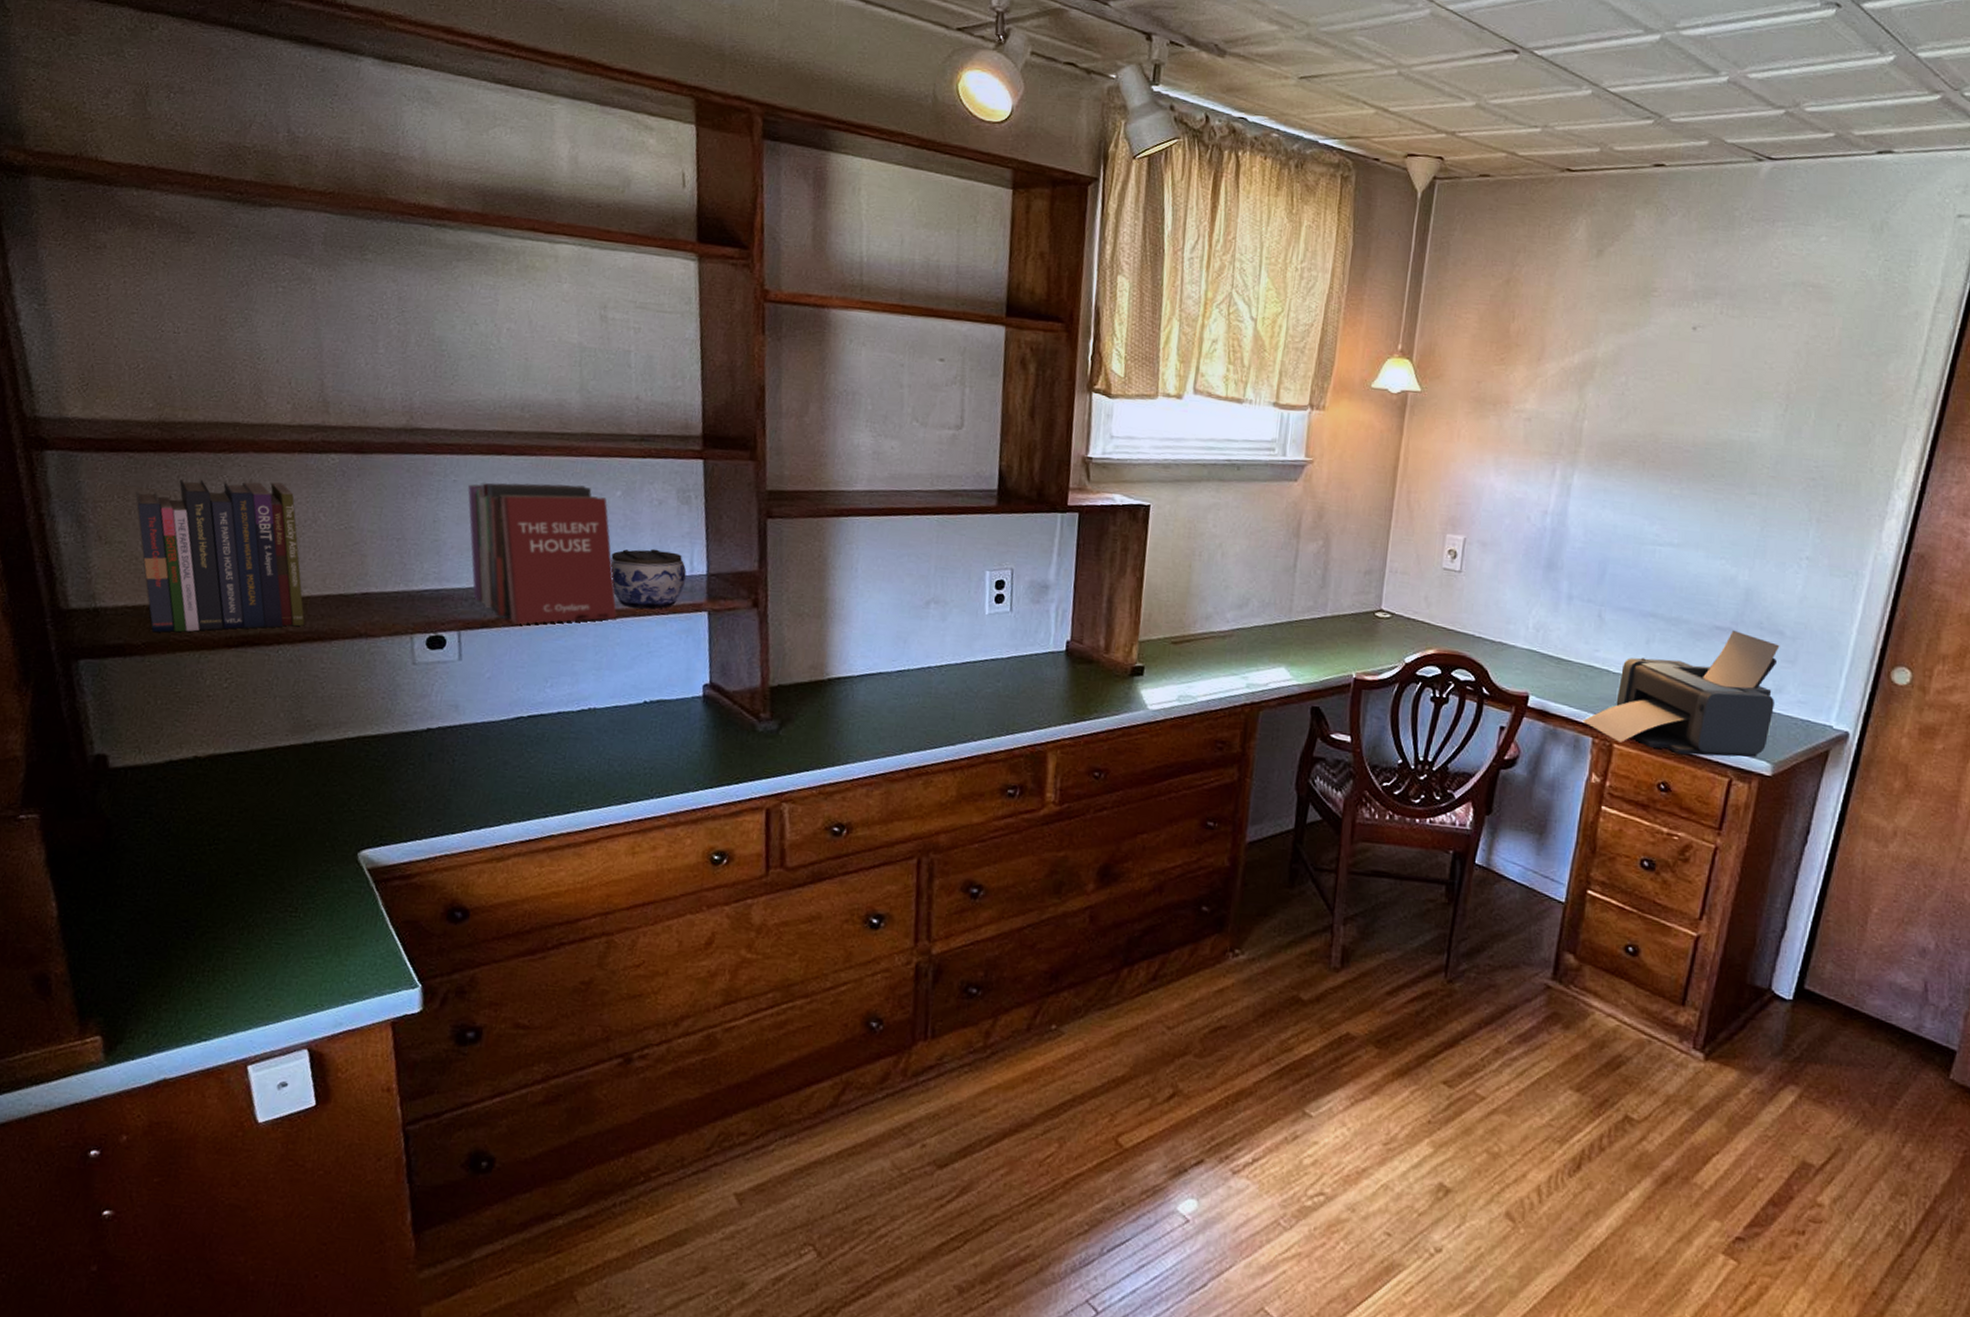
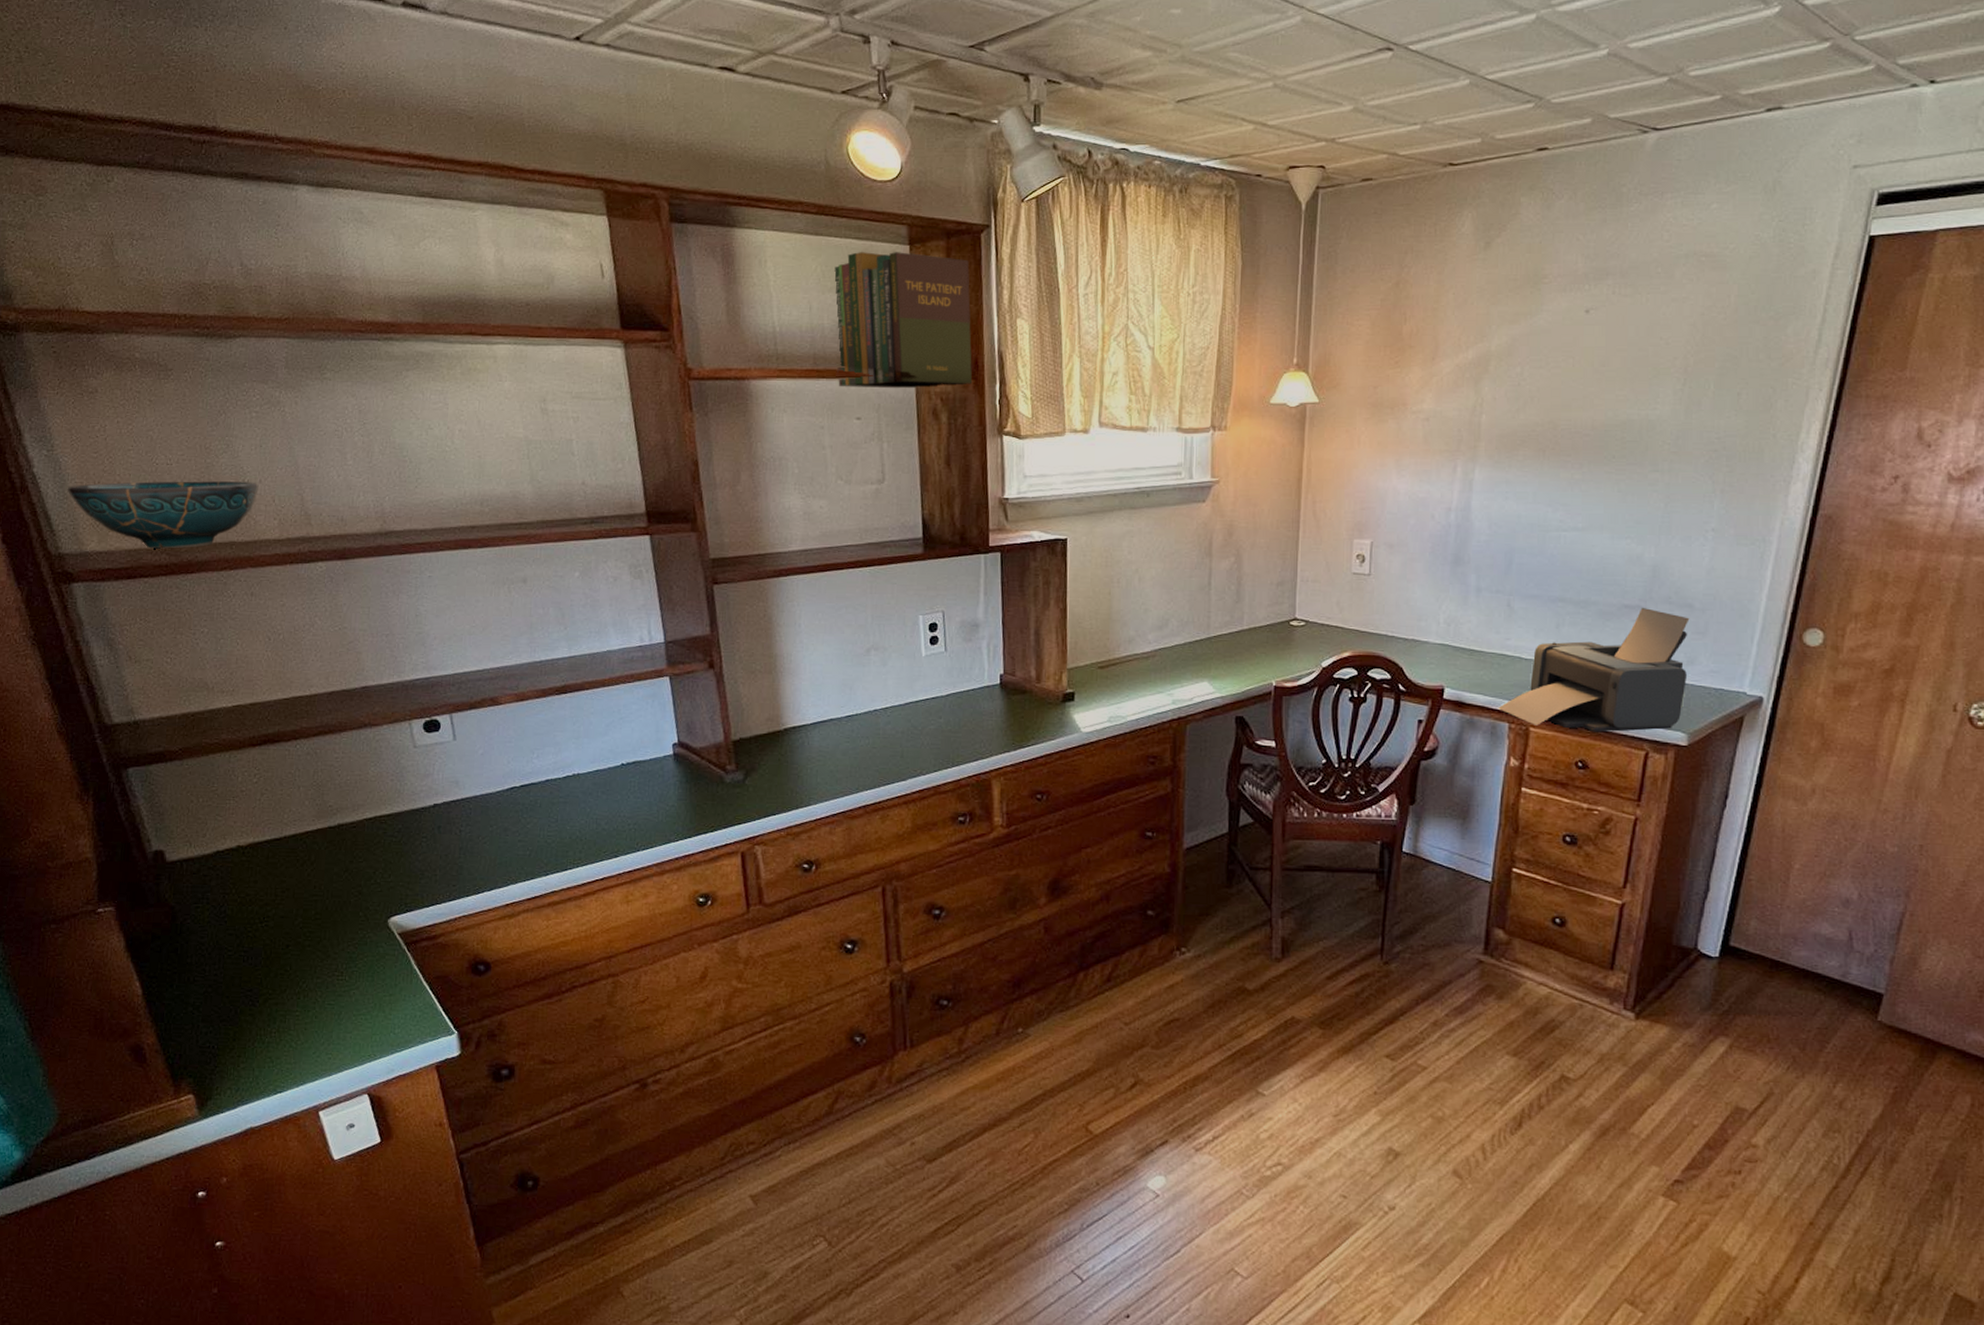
decorative bowl: none [54,344,275,425] -> present [67,481,259,549]
books: present [135,479,305,633] -> none [154,593,316,739]
books: present [467,482,617,625] -> none [442,570,589,703]
jar: present [610,549,687,609] -> none [577,623,646,679]
books: none [923,190,1073,337] -> present [834,252,973,389]

